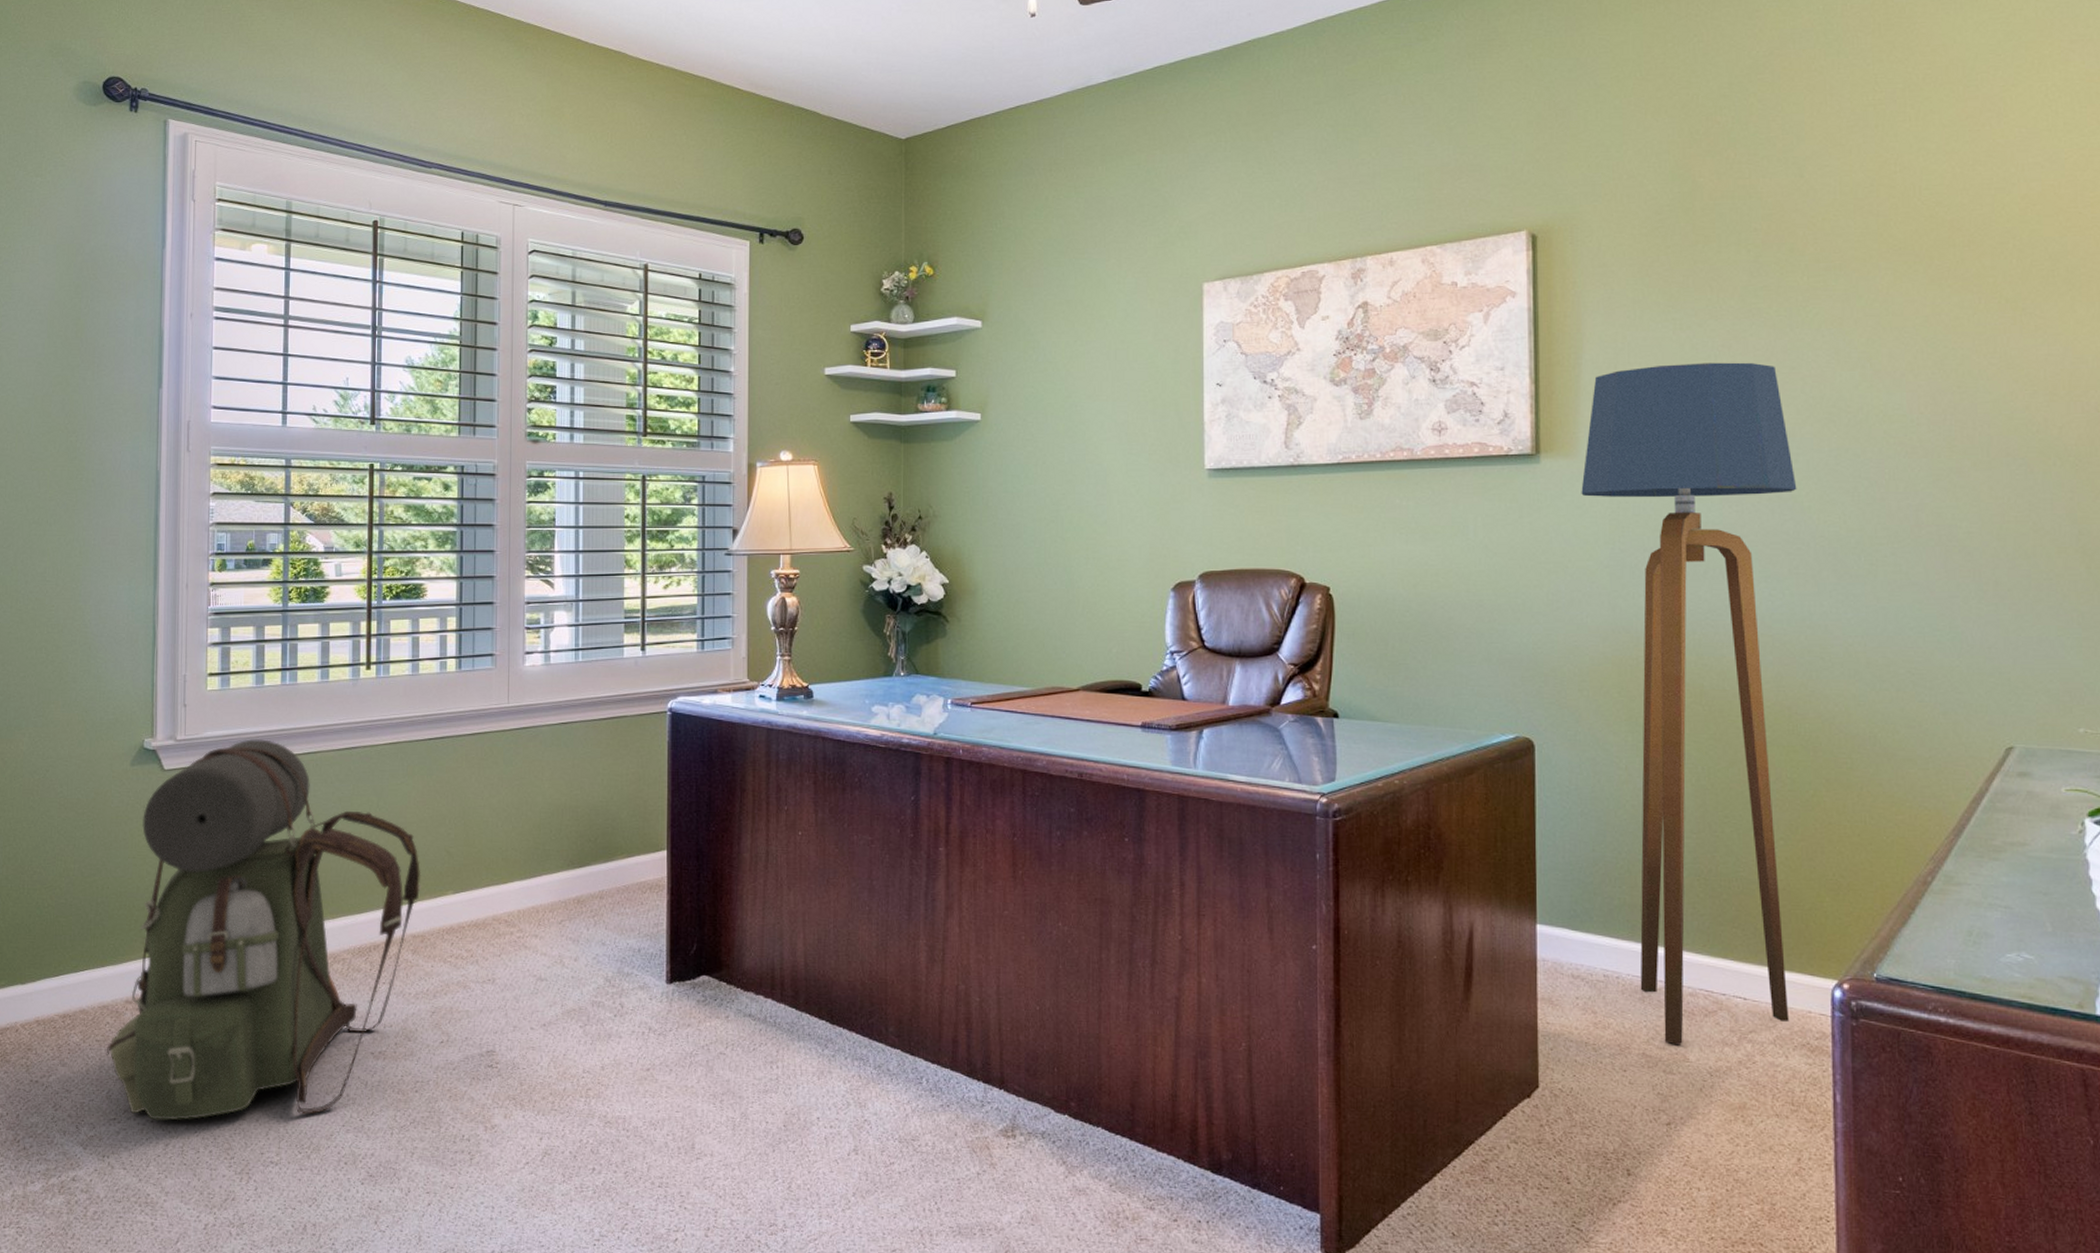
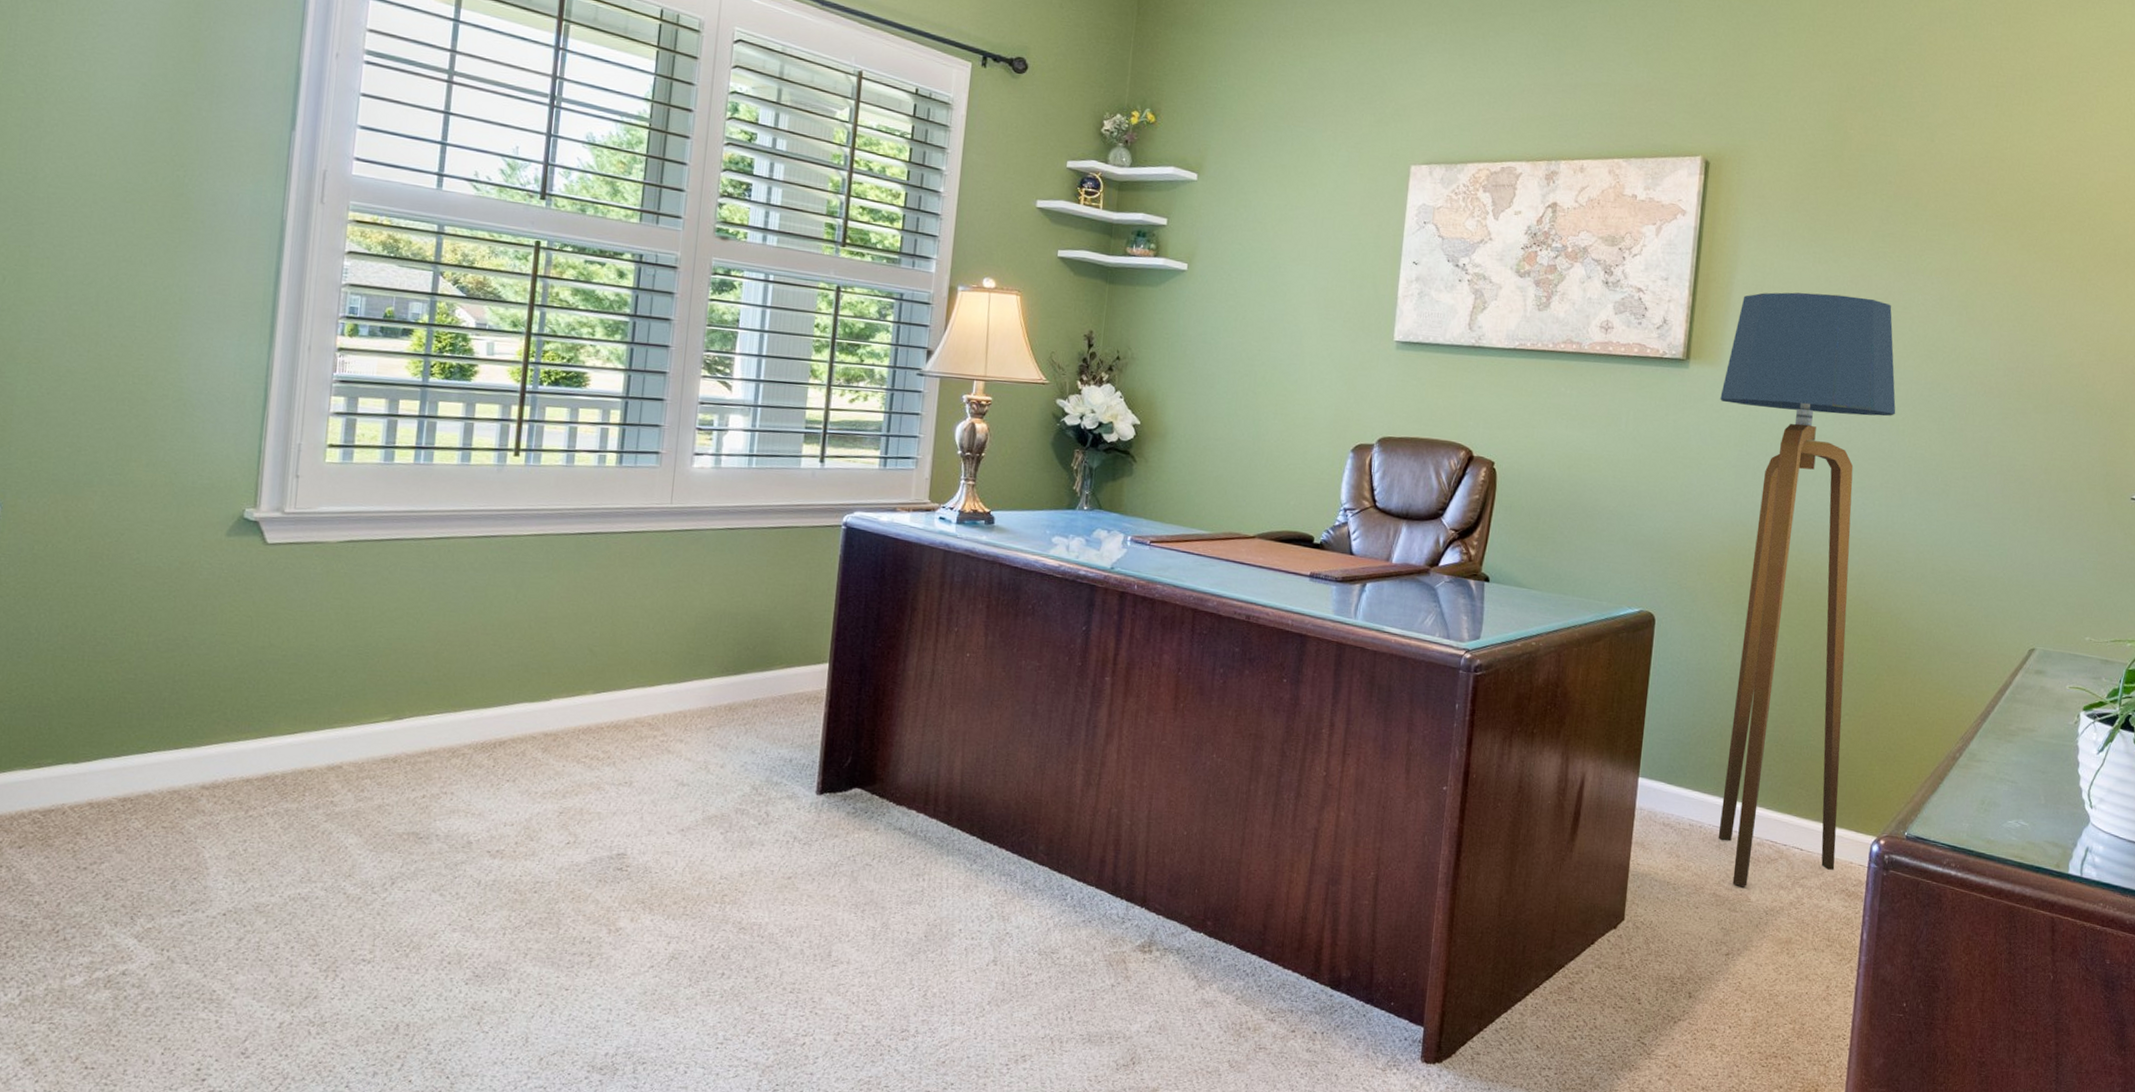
backpack: present [106,739,422,1121] -> none [173,518,560,915]

